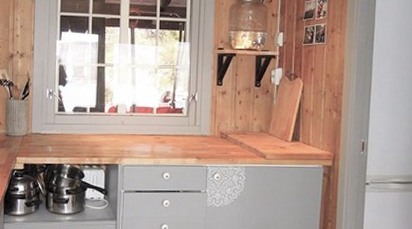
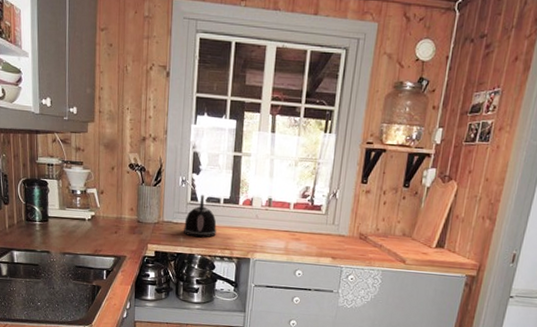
kettle: none [51,104,84,147] -> present [183,194,217,238]

